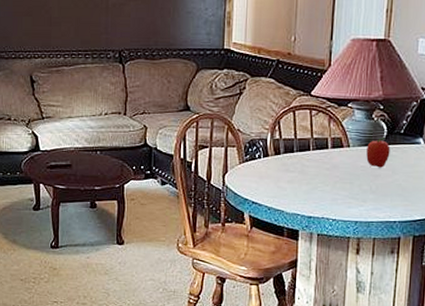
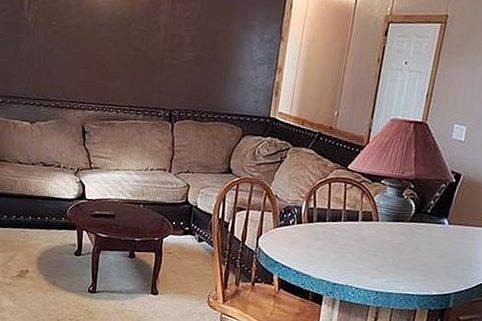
fruit: present [366,138,391,168] -> none [393,215,417,244]

